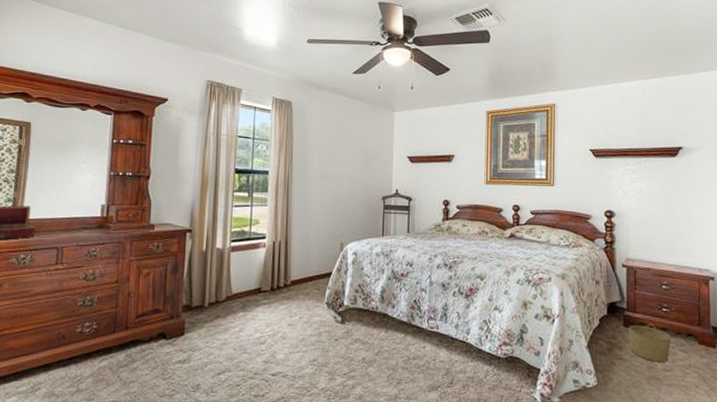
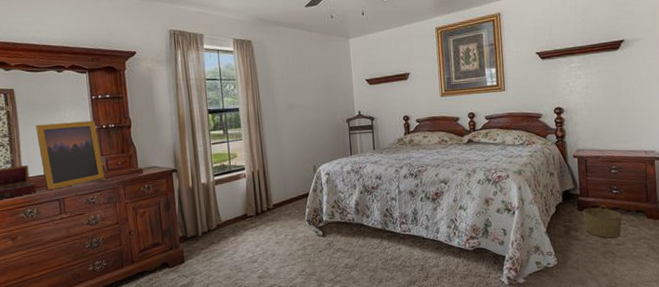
picture frame: none [45,163,113,237] -> present [36,120,105,191]

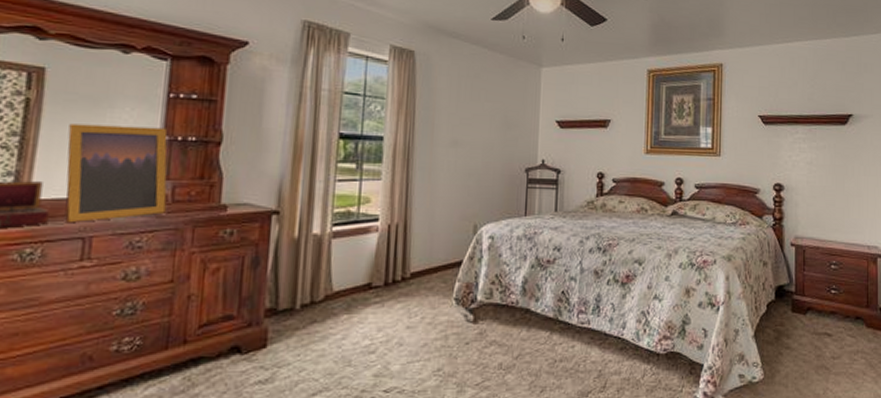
basket: present [582,205,622,239] -> none [796,308,840,350]

